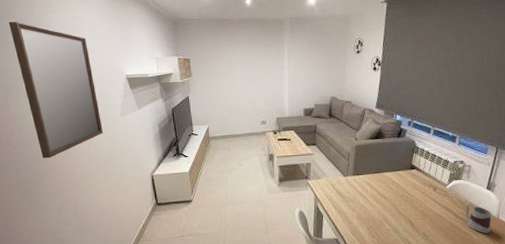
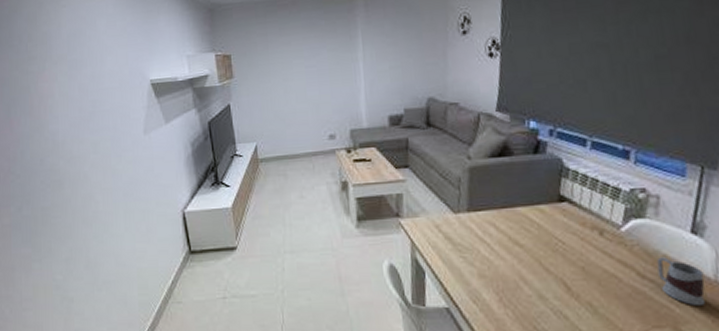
home mirror: present [8,21,103,159] -> none [14,20,122,191]

